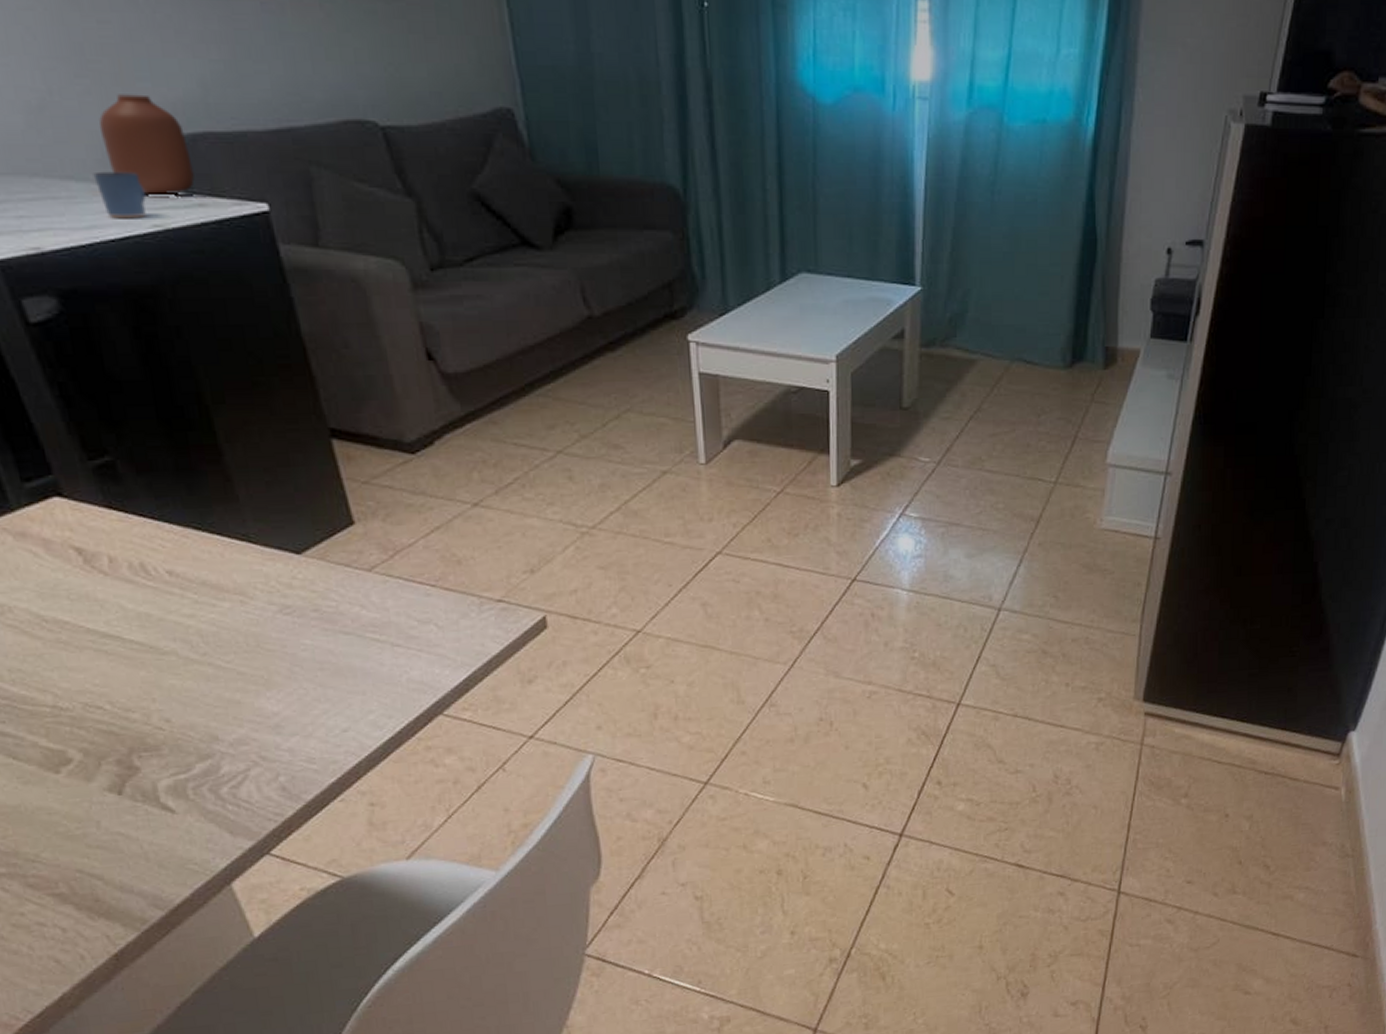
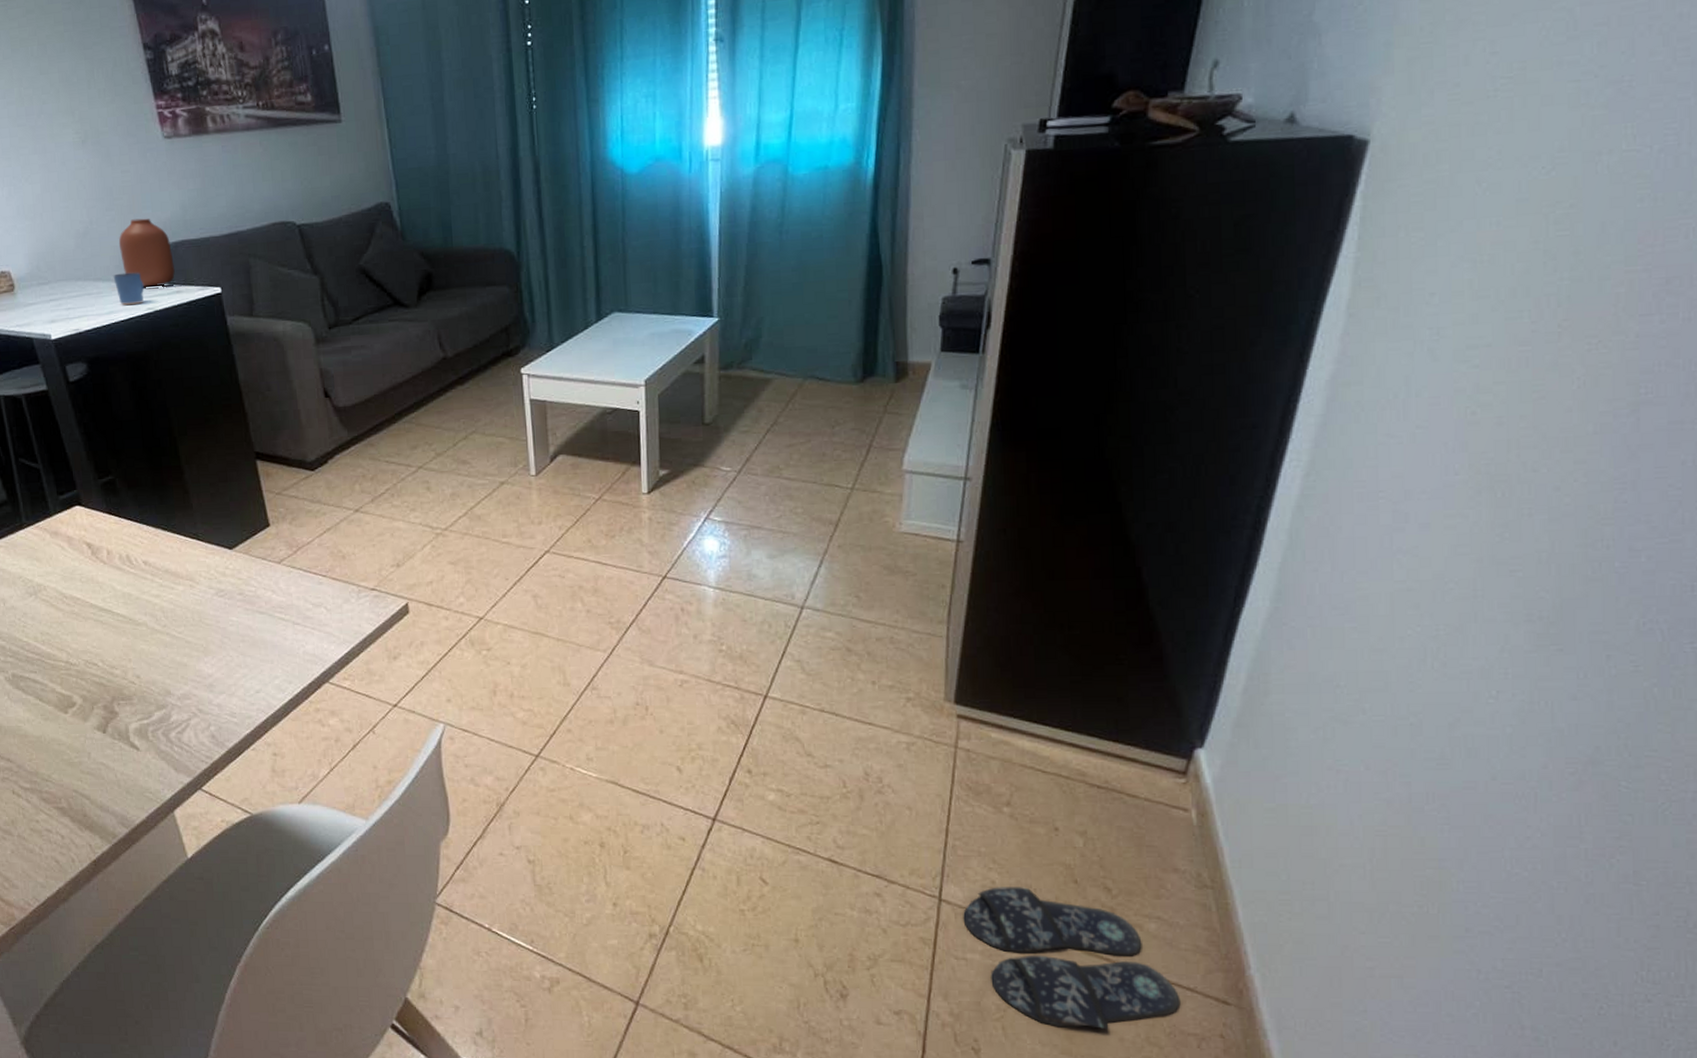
slippers: none [1139,872,1319,997] -> present [963,887,1181,1029]

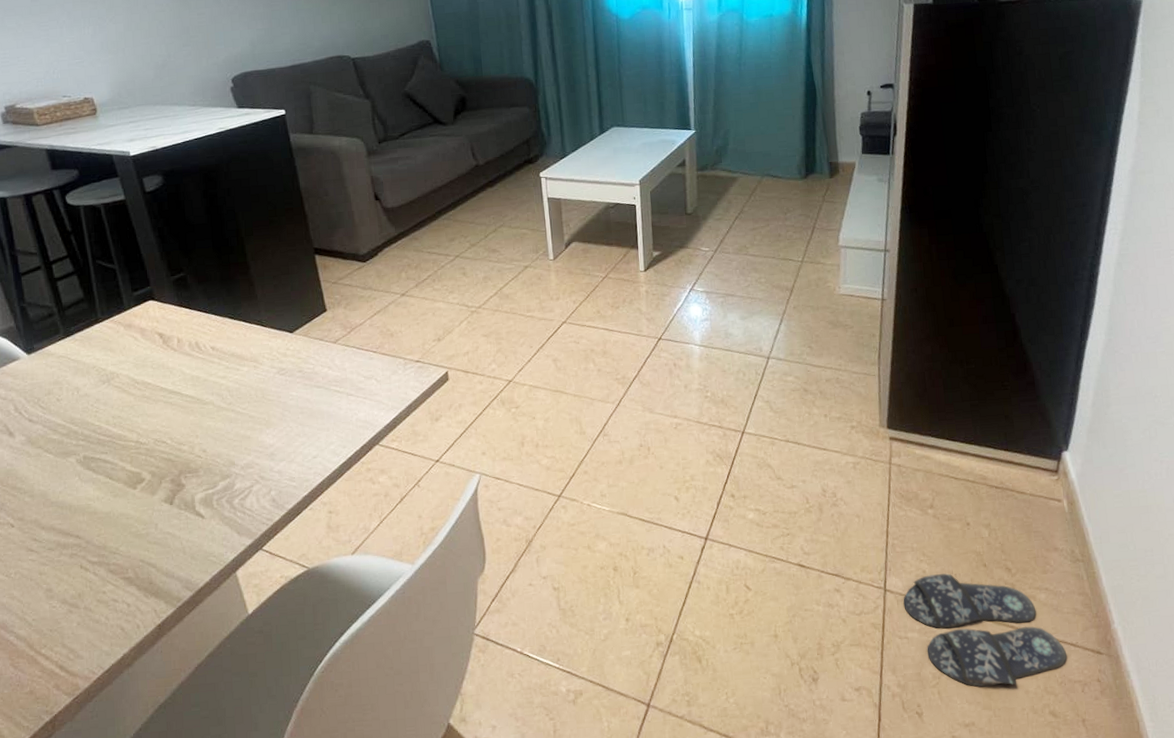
mug: present [113,272,144,305] -> none [188,97,216,125]
vase: present [118,218,175,287] -> none [194,52,244,110]

